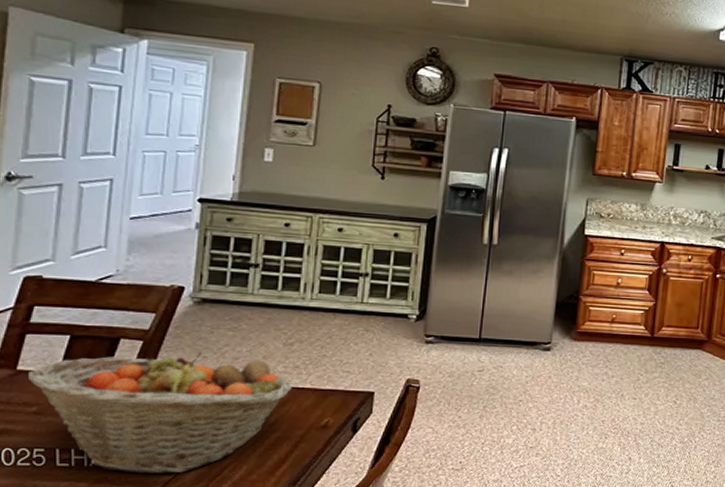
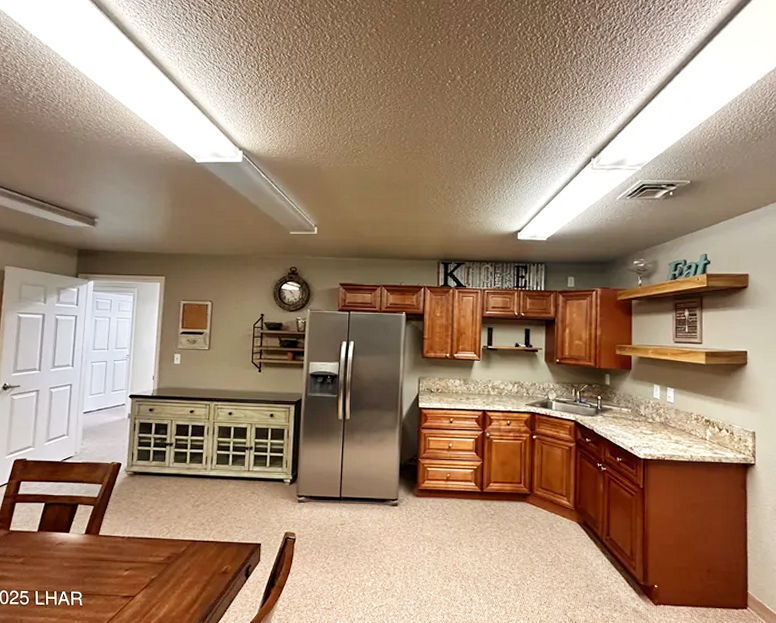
fruit basket: present [28,351,293,474] -> none [17,513,200,611]

